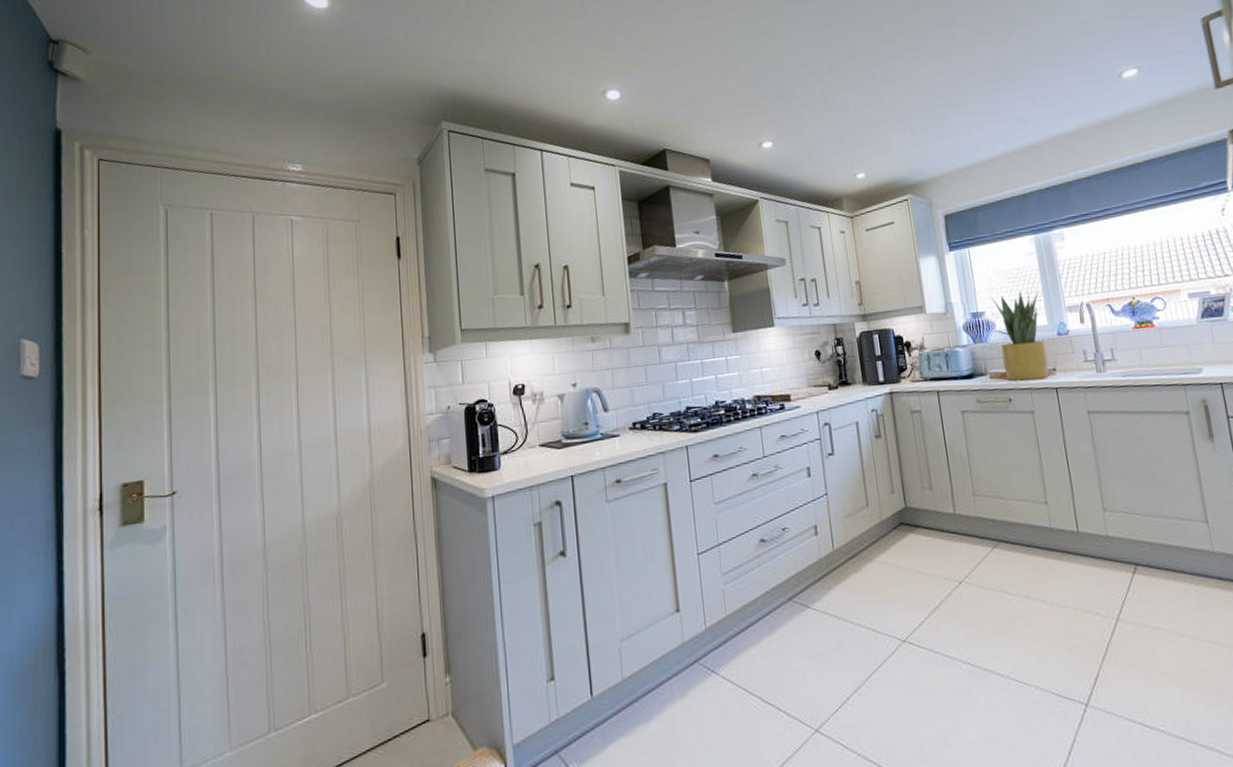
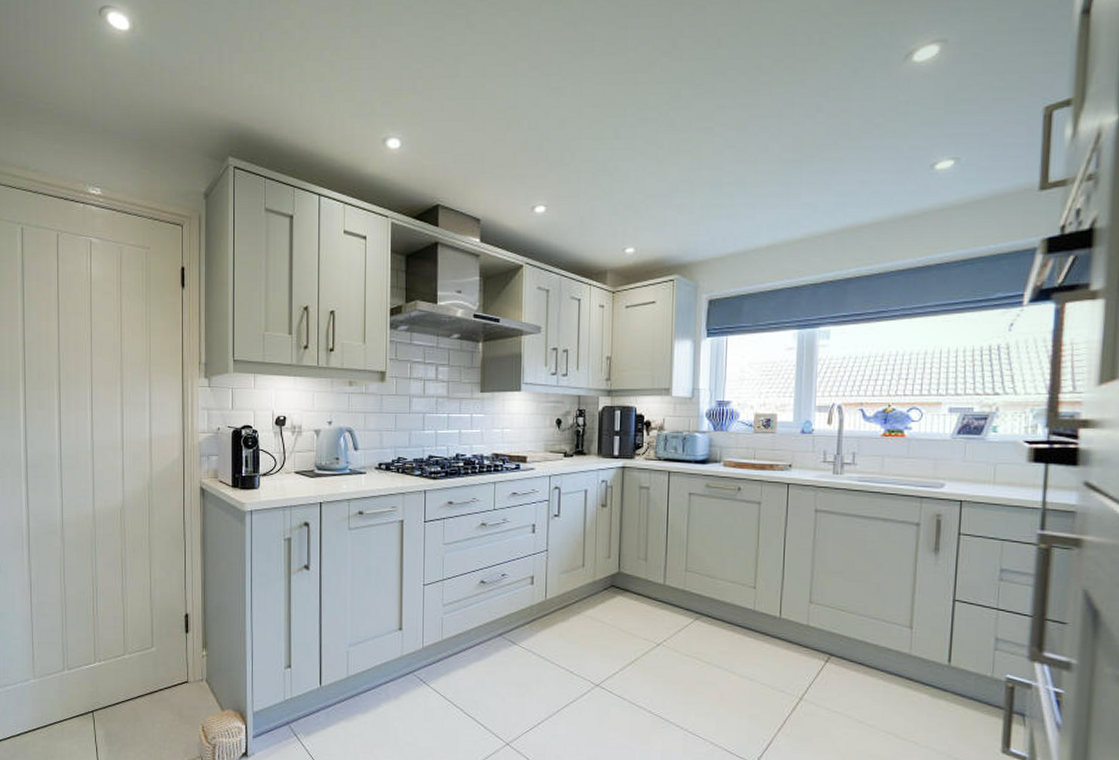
planter: present [990,290,1049,381] -> none [740,385,791,474]

